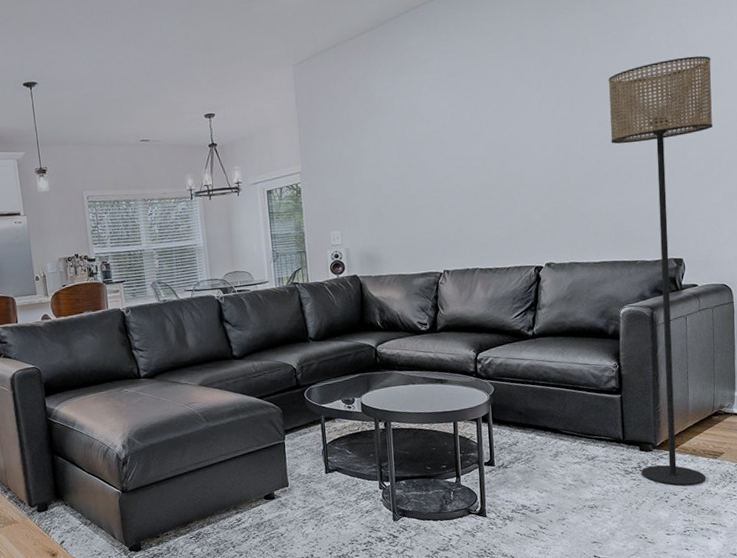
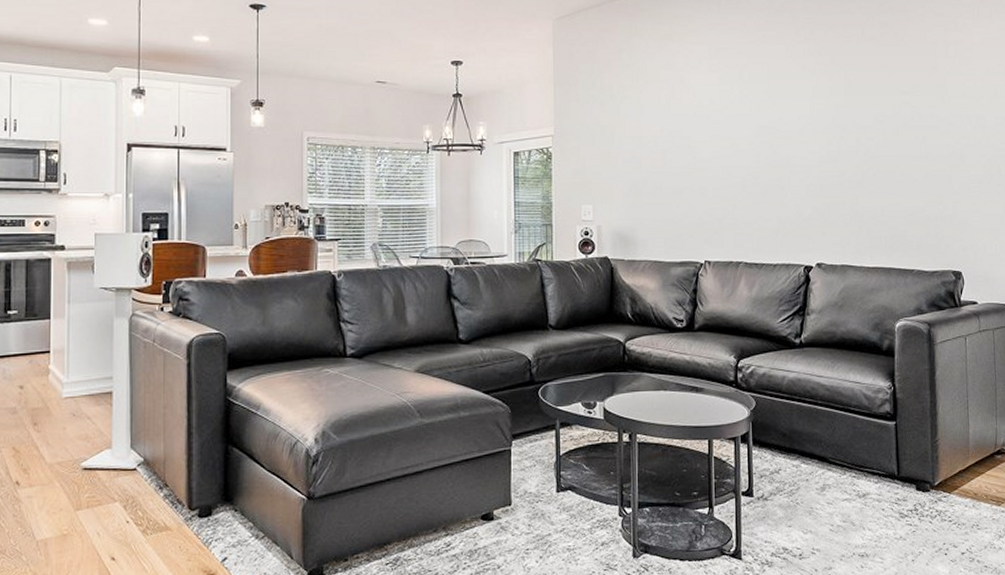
floor lamp: present [608,55,713,486] -> none [884,58,991,537]

